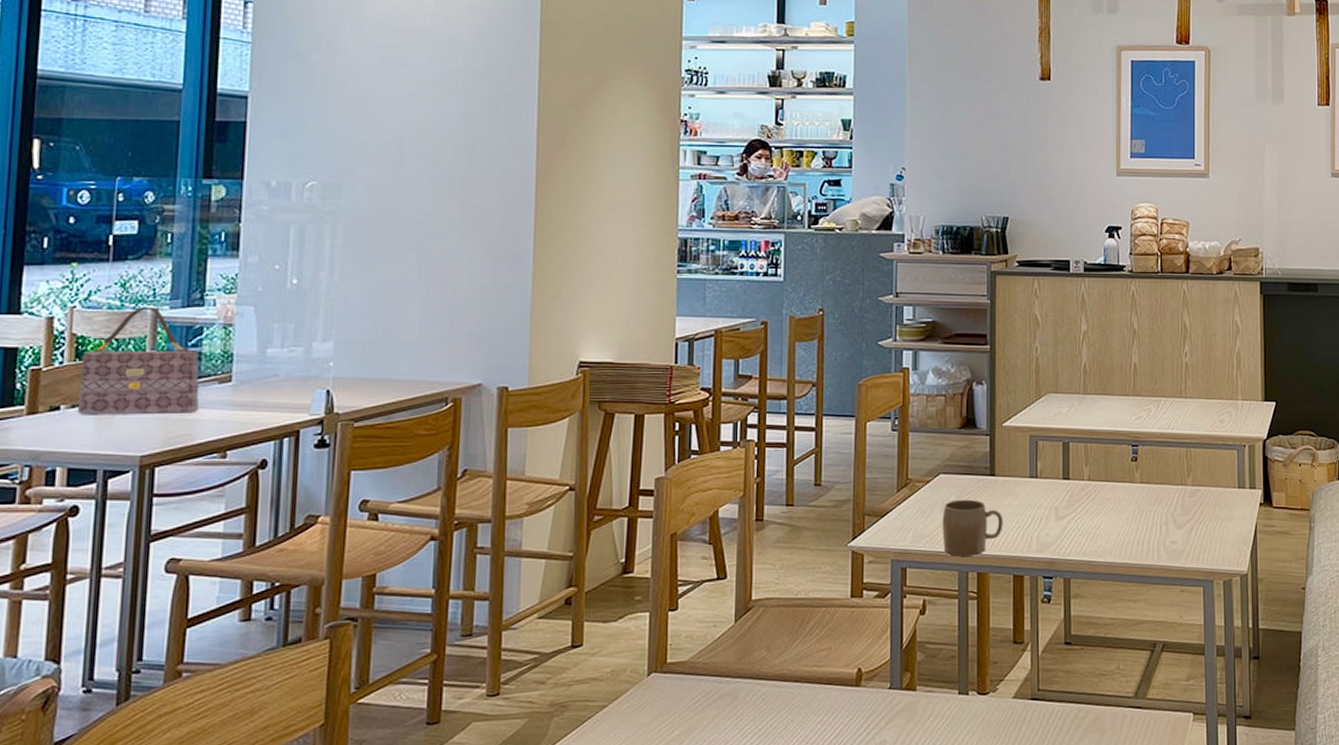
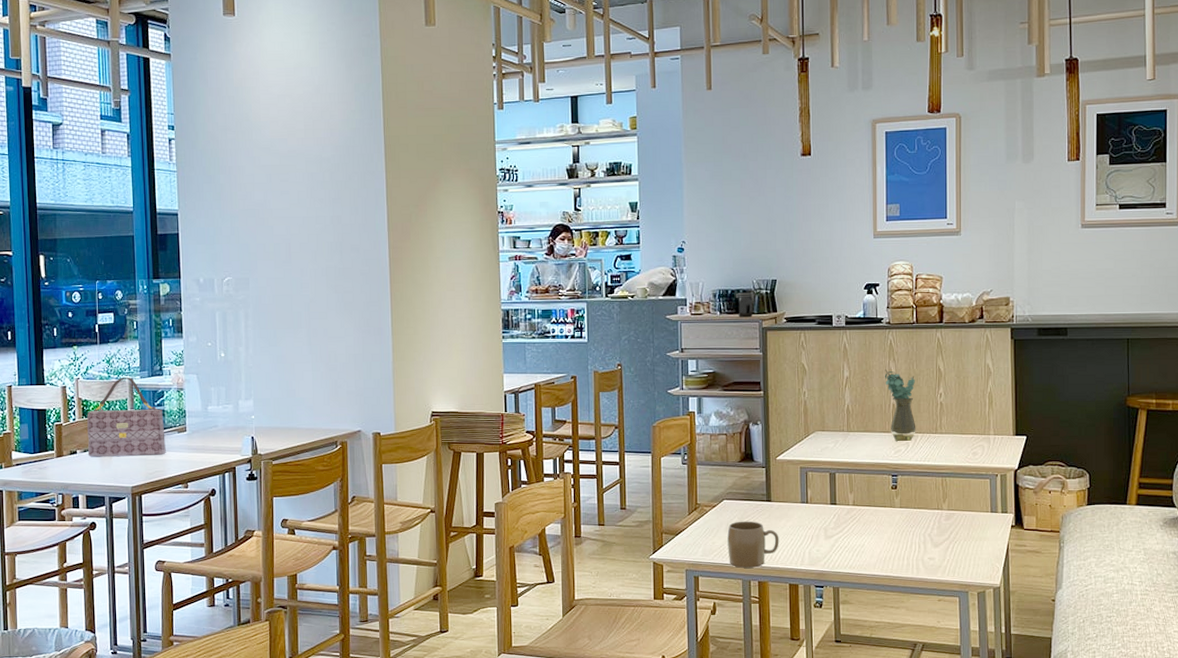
jar: none [961,230,984,259] -> present [735,292,755,318]
vase: none [1125,324,1159,407] -> present [884,369,916,442]

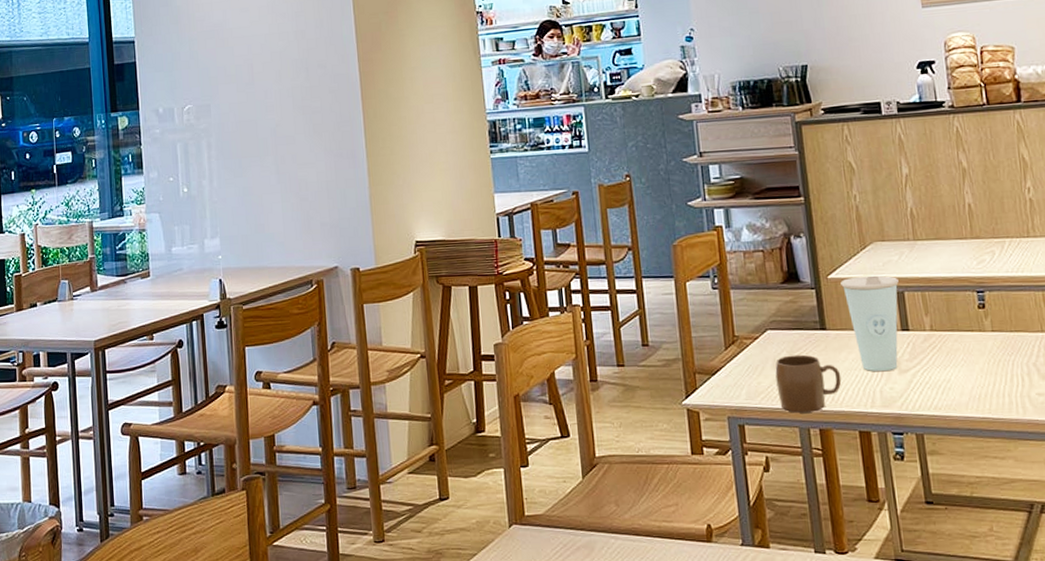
handbag: present [87,377,166,457] -> none [46,220,129,310]
jar: present [735,292,755,318] -> none [759,81,783,112]
cup: none [786,458,832,537] -> present [840,275,899,372]
vase: present [884,369,916,442] -> none [953,162,1002,250]

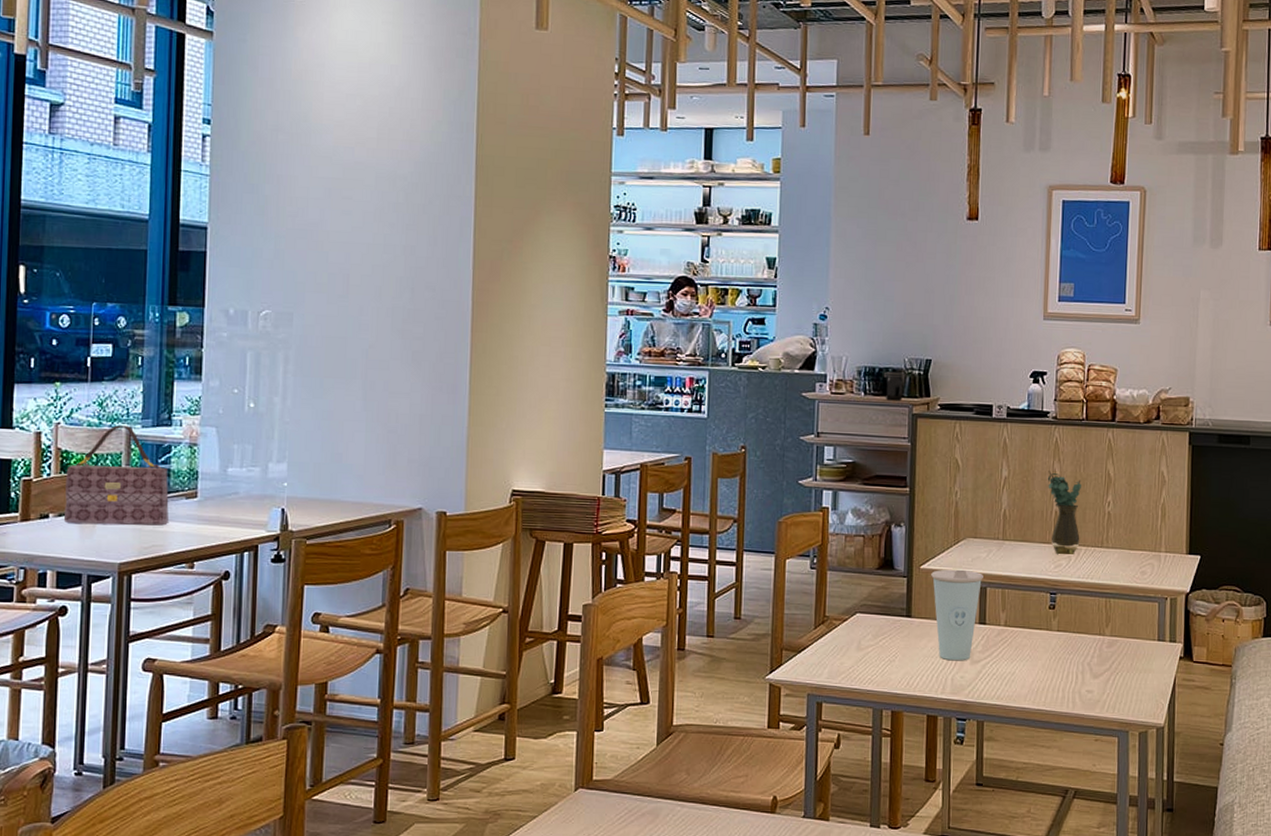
handbag: none [46,220,129,310] -> present [63,425,169,526]
jar: none [759,81,783,112] -> present [883,372,906,401]
mug: present [775,354,842,413] -> none [858,639,919,695]
vase: none [953,162,1002,250] -> present [1047,471,1081,555]

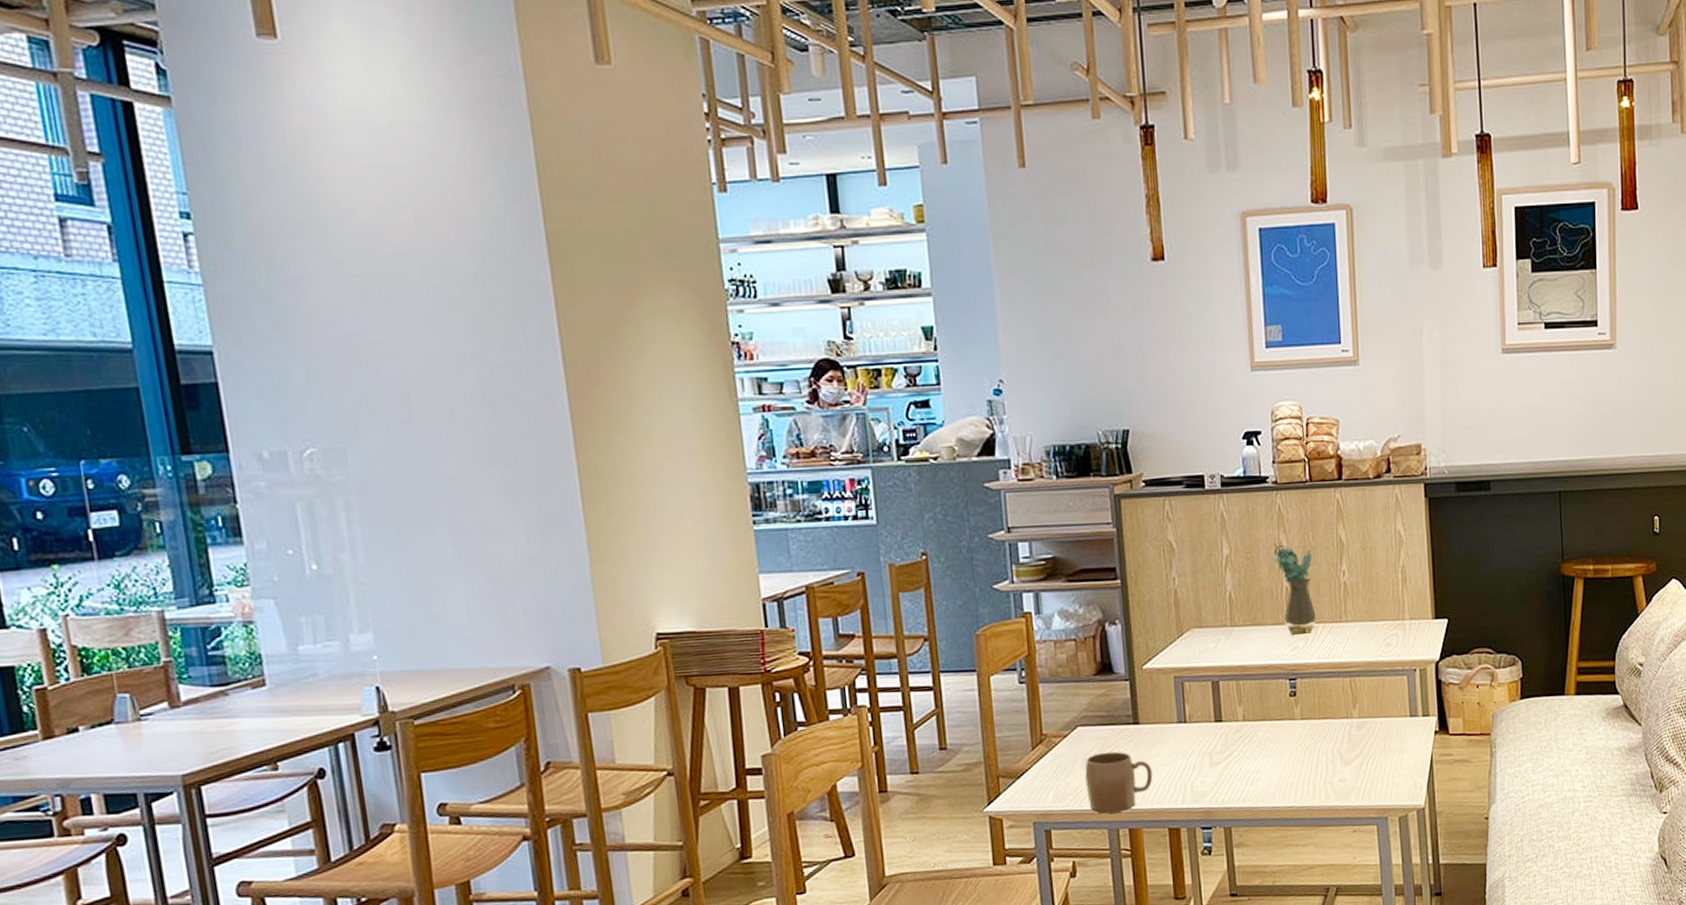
handbag: present [63,425,169,526] -> none [89,608,235,736]
mug: none [858,639,919,695] -> present [1085,751,1153,814]
jar: present [883,372,906,401] -> none [1075,448,1102,483]
cup: present [931,569,983,661] -> none [1156,664,1214,766]

